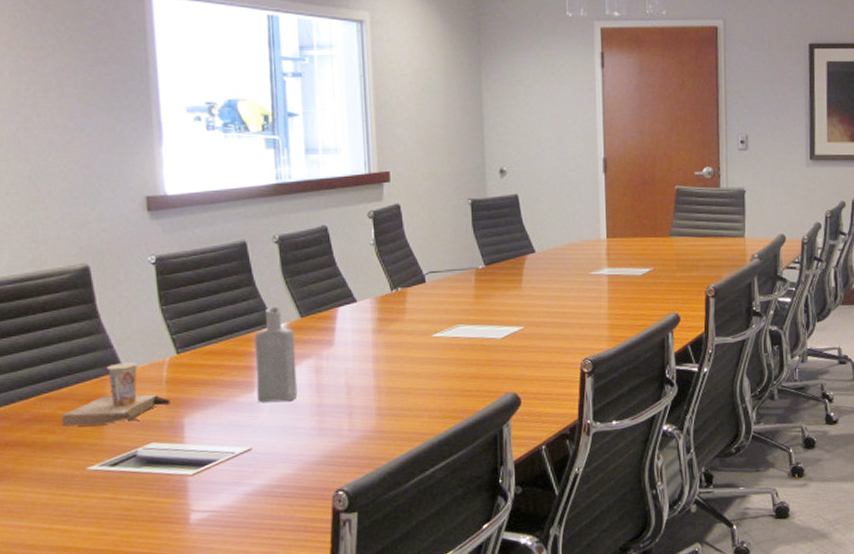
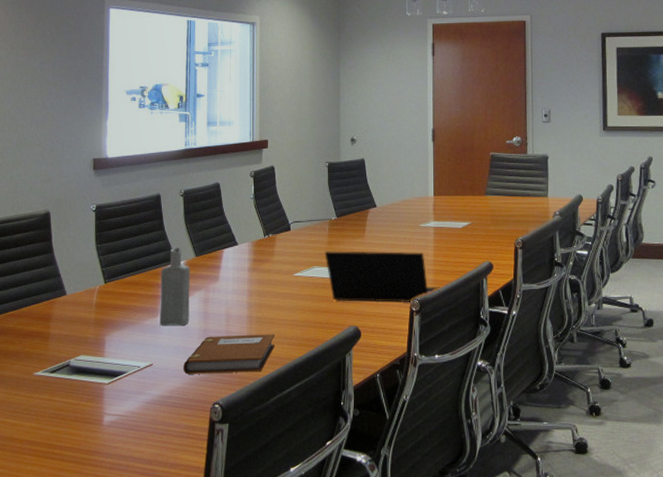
cup: present [61,362,171,427] -> none [20,289,97,339]
notebook: none [293,406,412,459] -> present [183,334,275,374]
laptop: none [471,304,617,365] -> present [325,251,440,303]

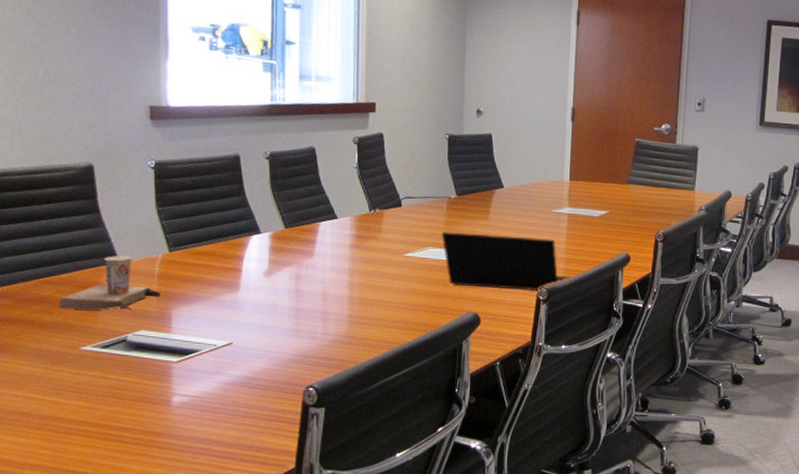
cup: none [20,289,97,339] -> present [59,256,161,311]
bottle: present [160,247,190,326] -> none [241,216,278,303]
notebook: present [183,334,275,374] -> none [270,316,380,356]

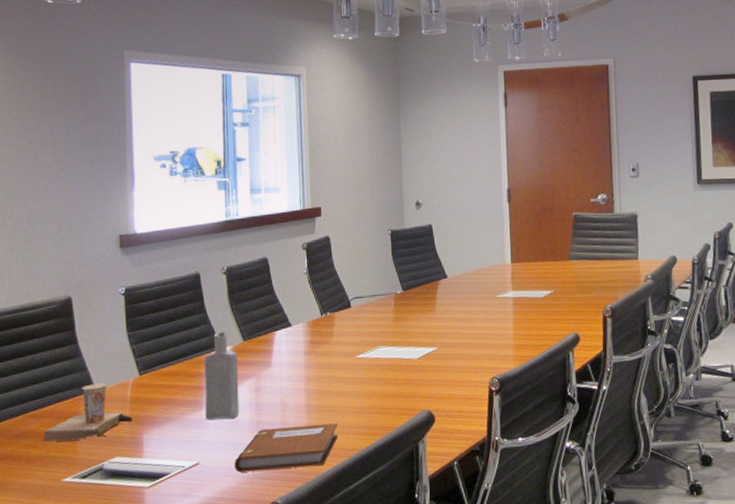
bottle: none [241,216,278,303] -> present [204,331,239,421]
notebook: none [270,316,380,356] -> present [234,423,338,473]
laptop: present [441,232,571,292] -> none [391,325,522,384]

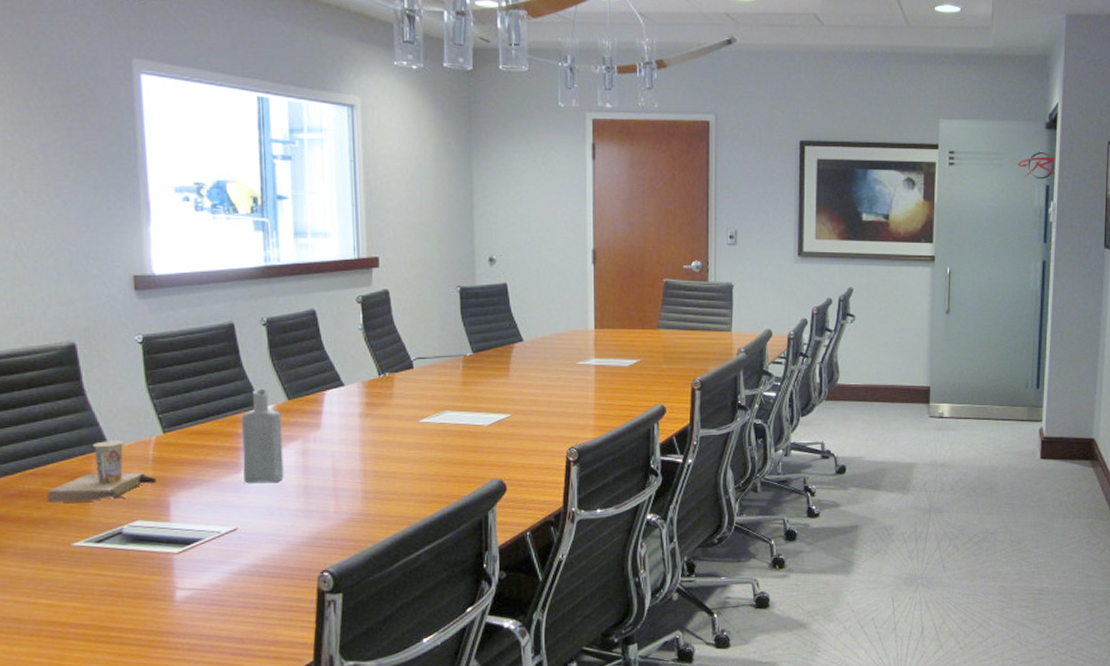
notebook: present [234,423,338,473] -> none [279,490,398,539]

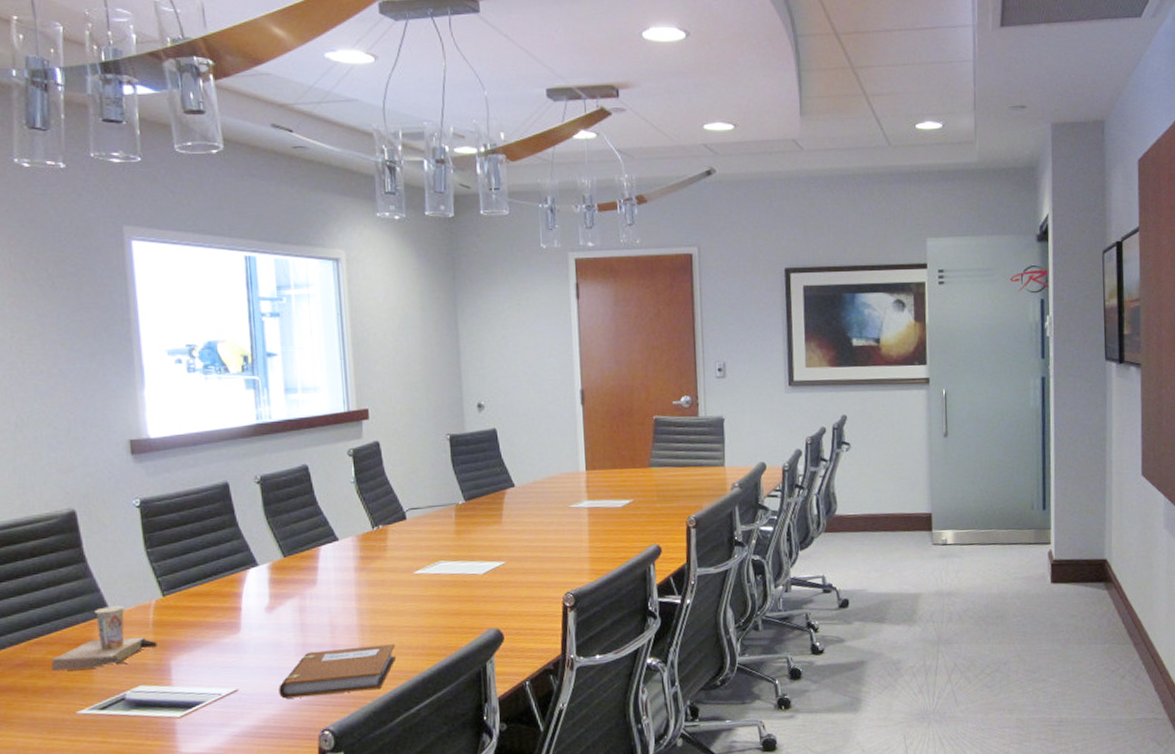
bottle: present [241,388,284,484] -> none [238,546,282,644]
notebook: none [279,490,398,539] -> present [279,644,396,699]

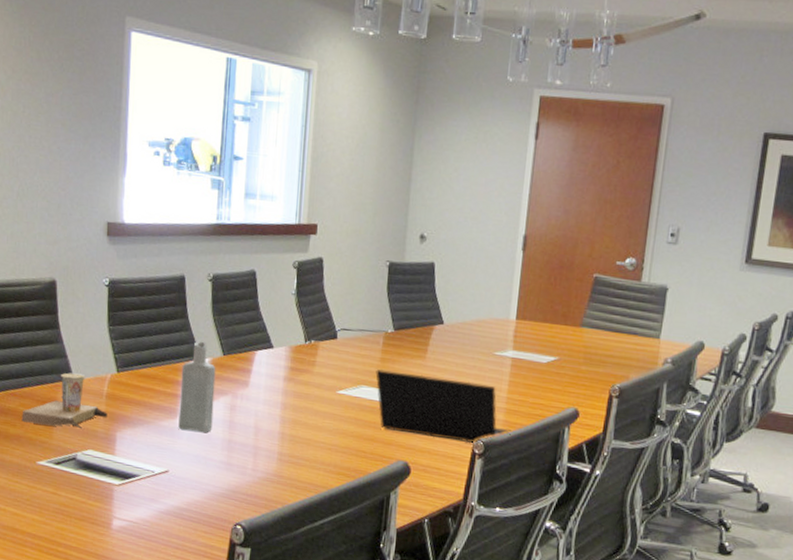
bottle: none [238,546,282,644] -> present [178,341,216,432]
notebook: present [279,644,396,699] -> none [203,449,310,497]
laptop: none [452,537,599,601] -> present [375,369,511,444]

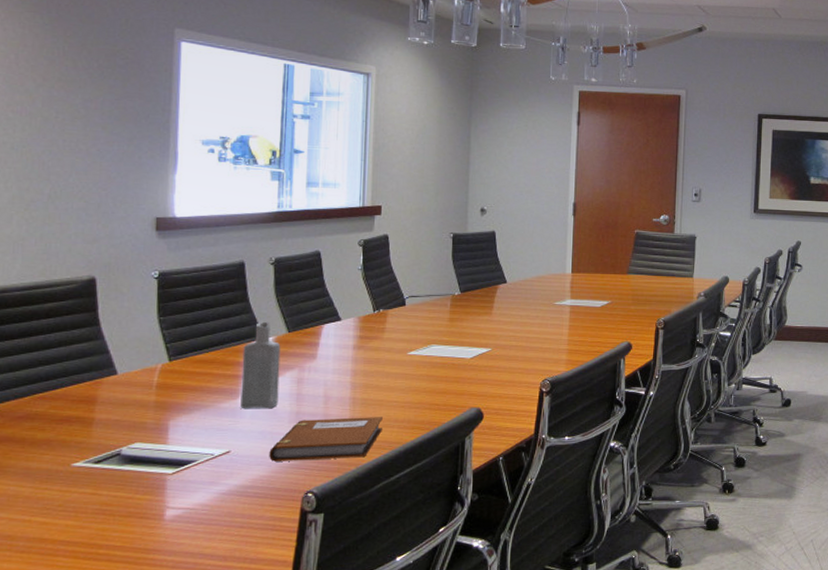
cup: present [21,372,108,430] -> none [52,368,158,425]
notebook: none [203,449,310,497] -> present [269,417,383,462]
laptop: present [375,369,511,444] -> none [445,329,574,384]

